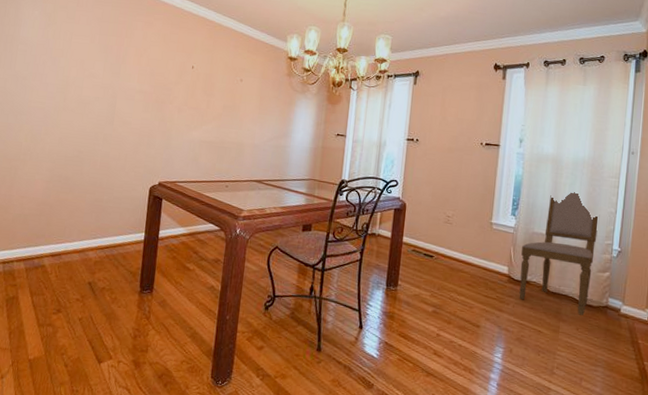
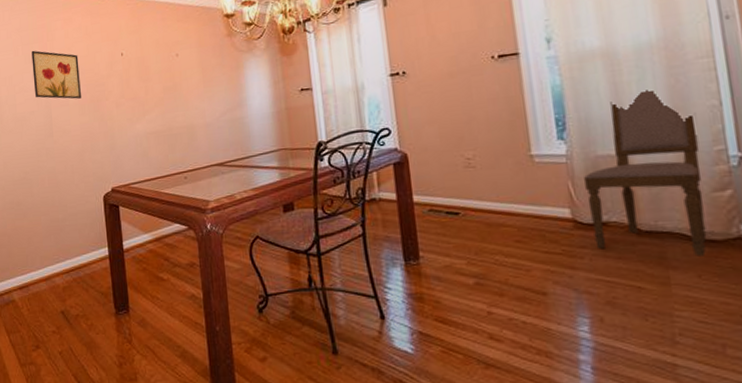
wall art: none [103,42,152,97] -> present [31,50,81,99]

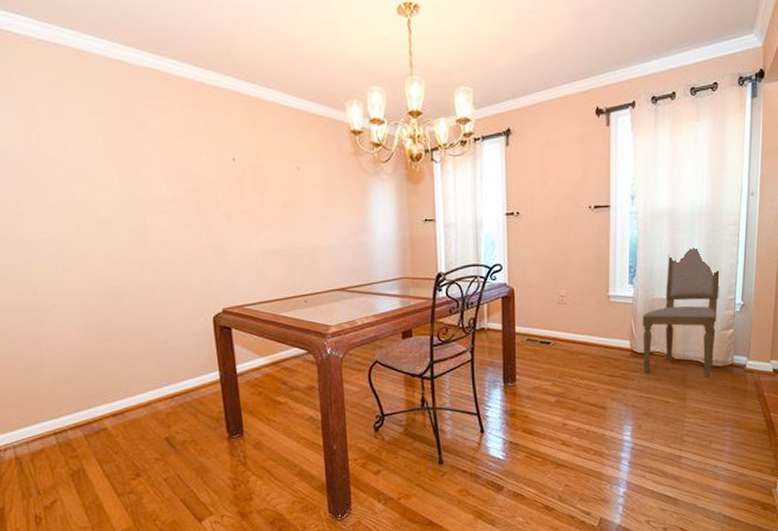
wall art: present [31,50,81,99] -> none [115,140,184,206]

